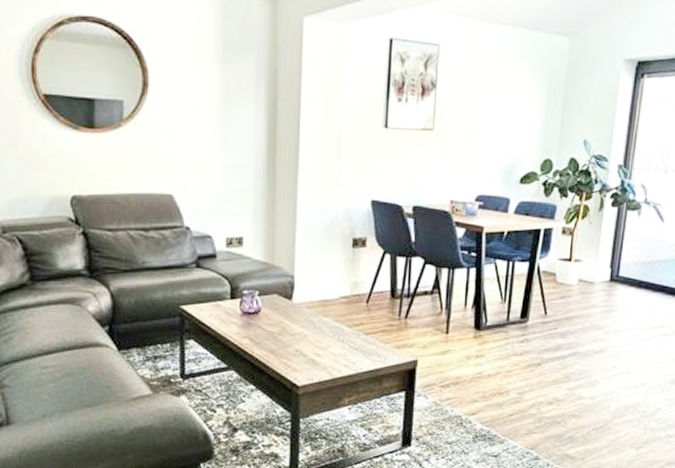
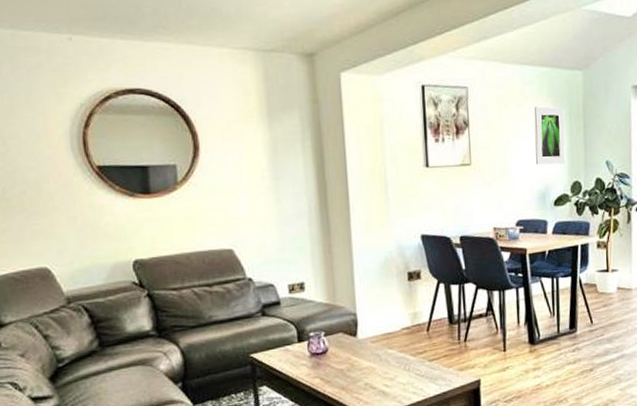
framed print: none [506,72,544,139] -> present [534,106,566,165]

